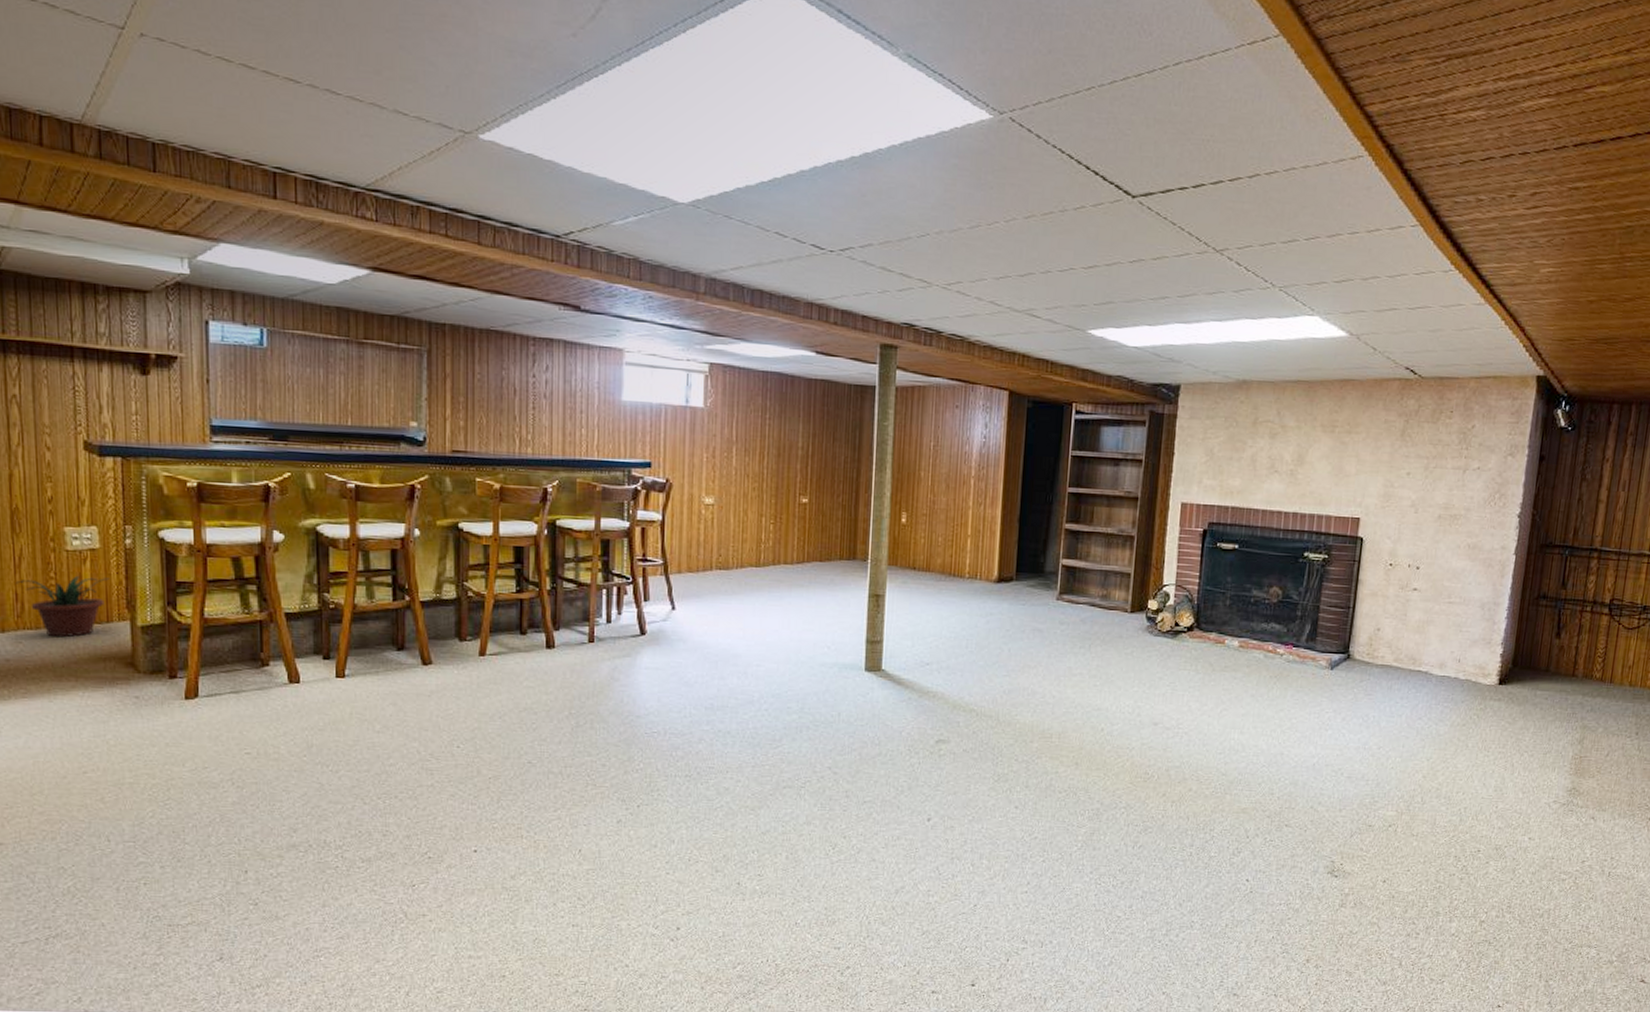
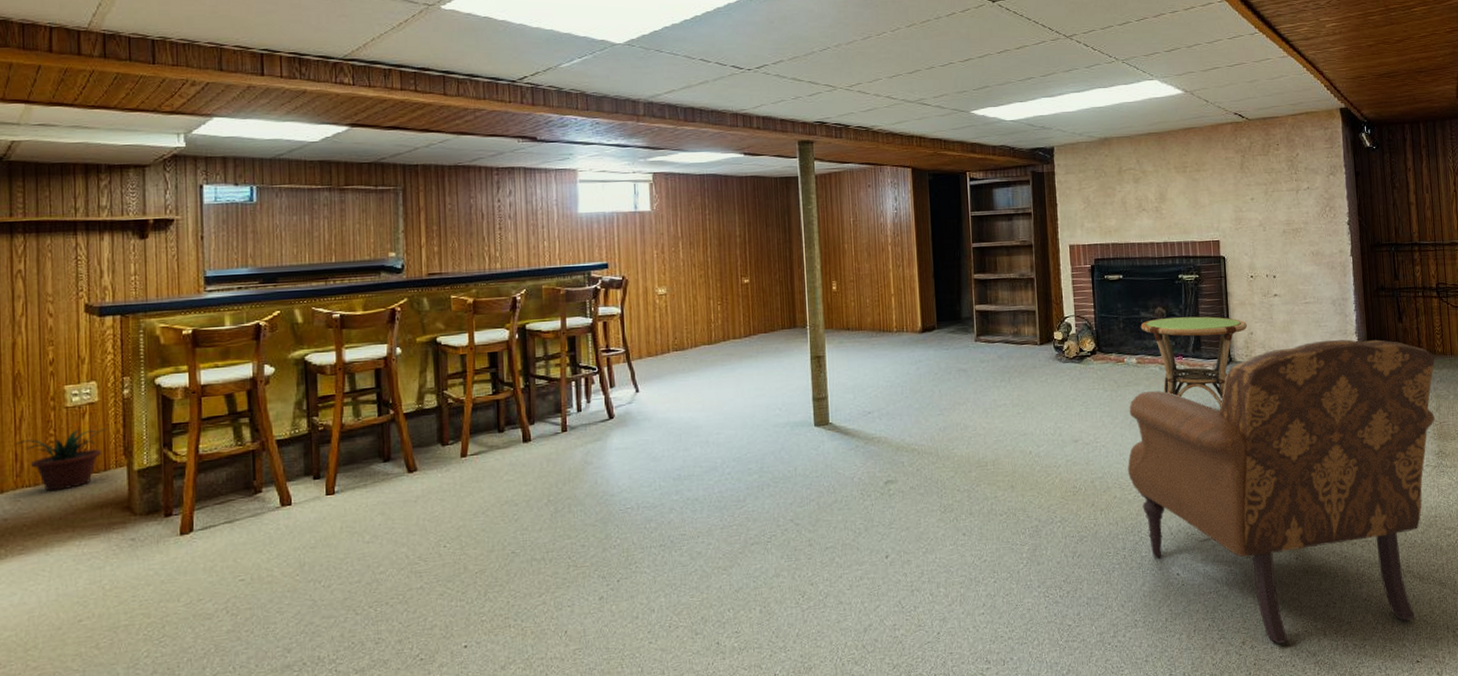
armchair: none [1209,647,1590,967] -> present [1128,339,1436,644]
side table: none [1249,599,1375,707] -> present [1140,316,1247,407]

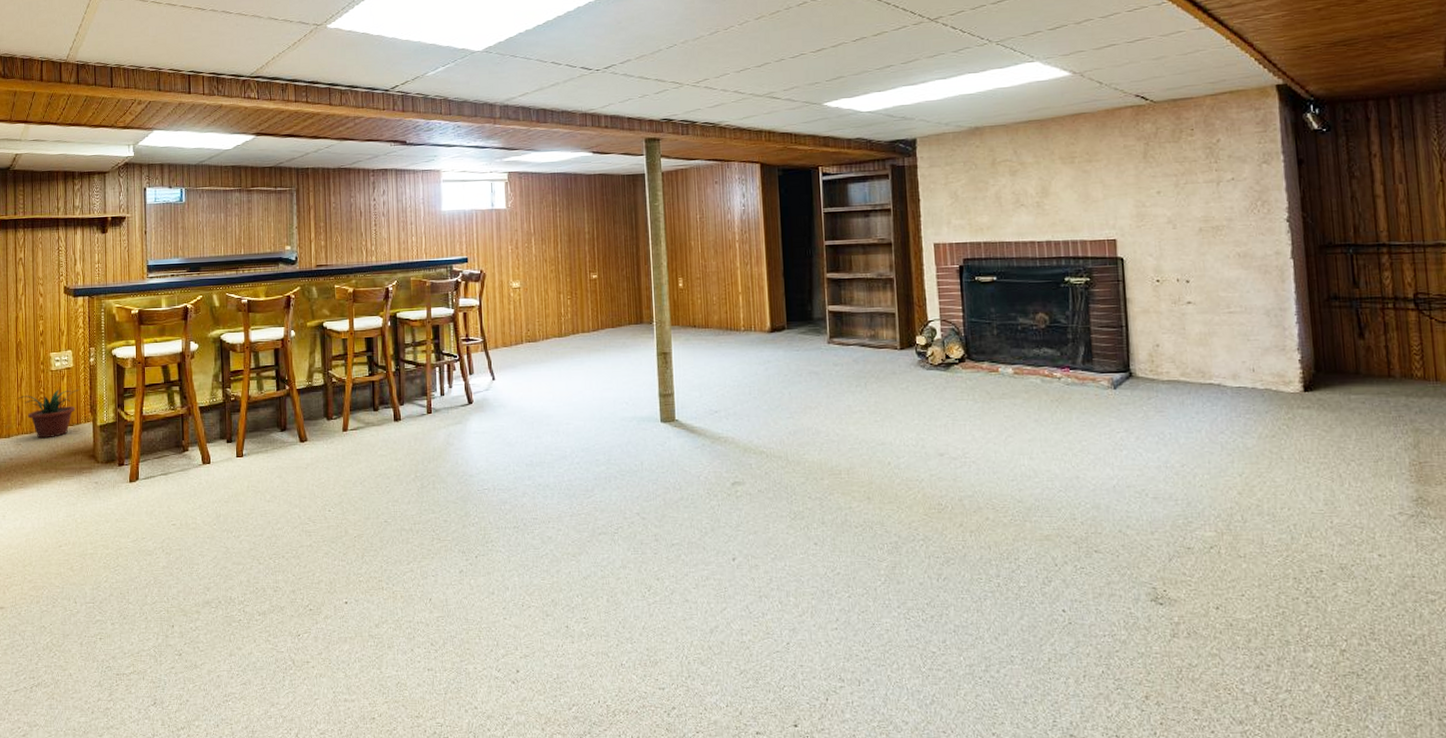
armchair: present [1128,339,1436,644] -> none [1002,356,1413,704]
side table: present [1140,316,1247,407] -> none [1018,324,1152,427]

